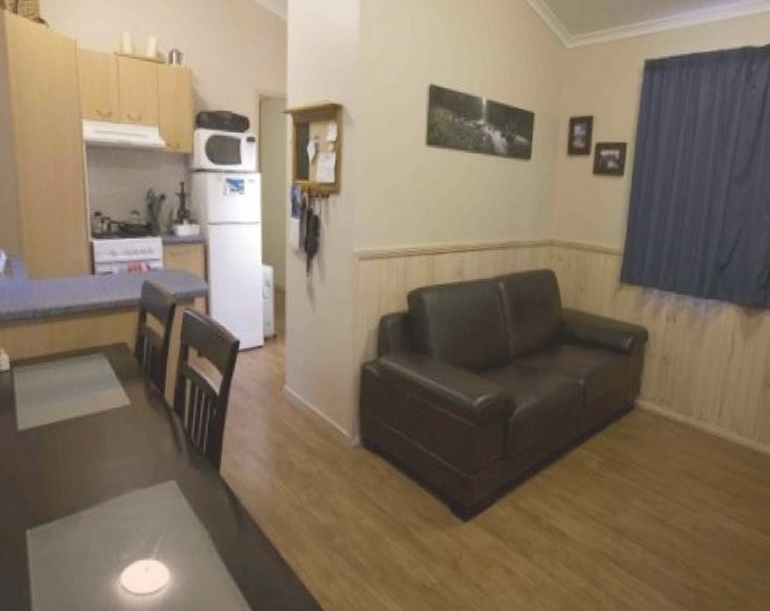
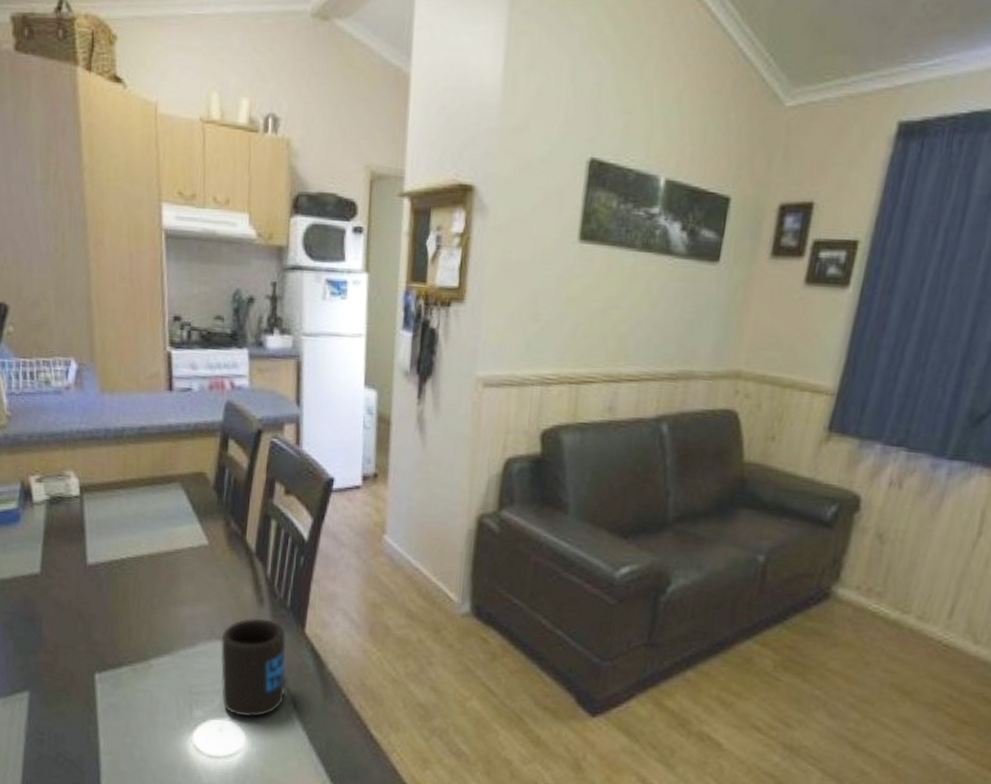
mug: none [144,465,204,555] -> present [220,618,287,717]

